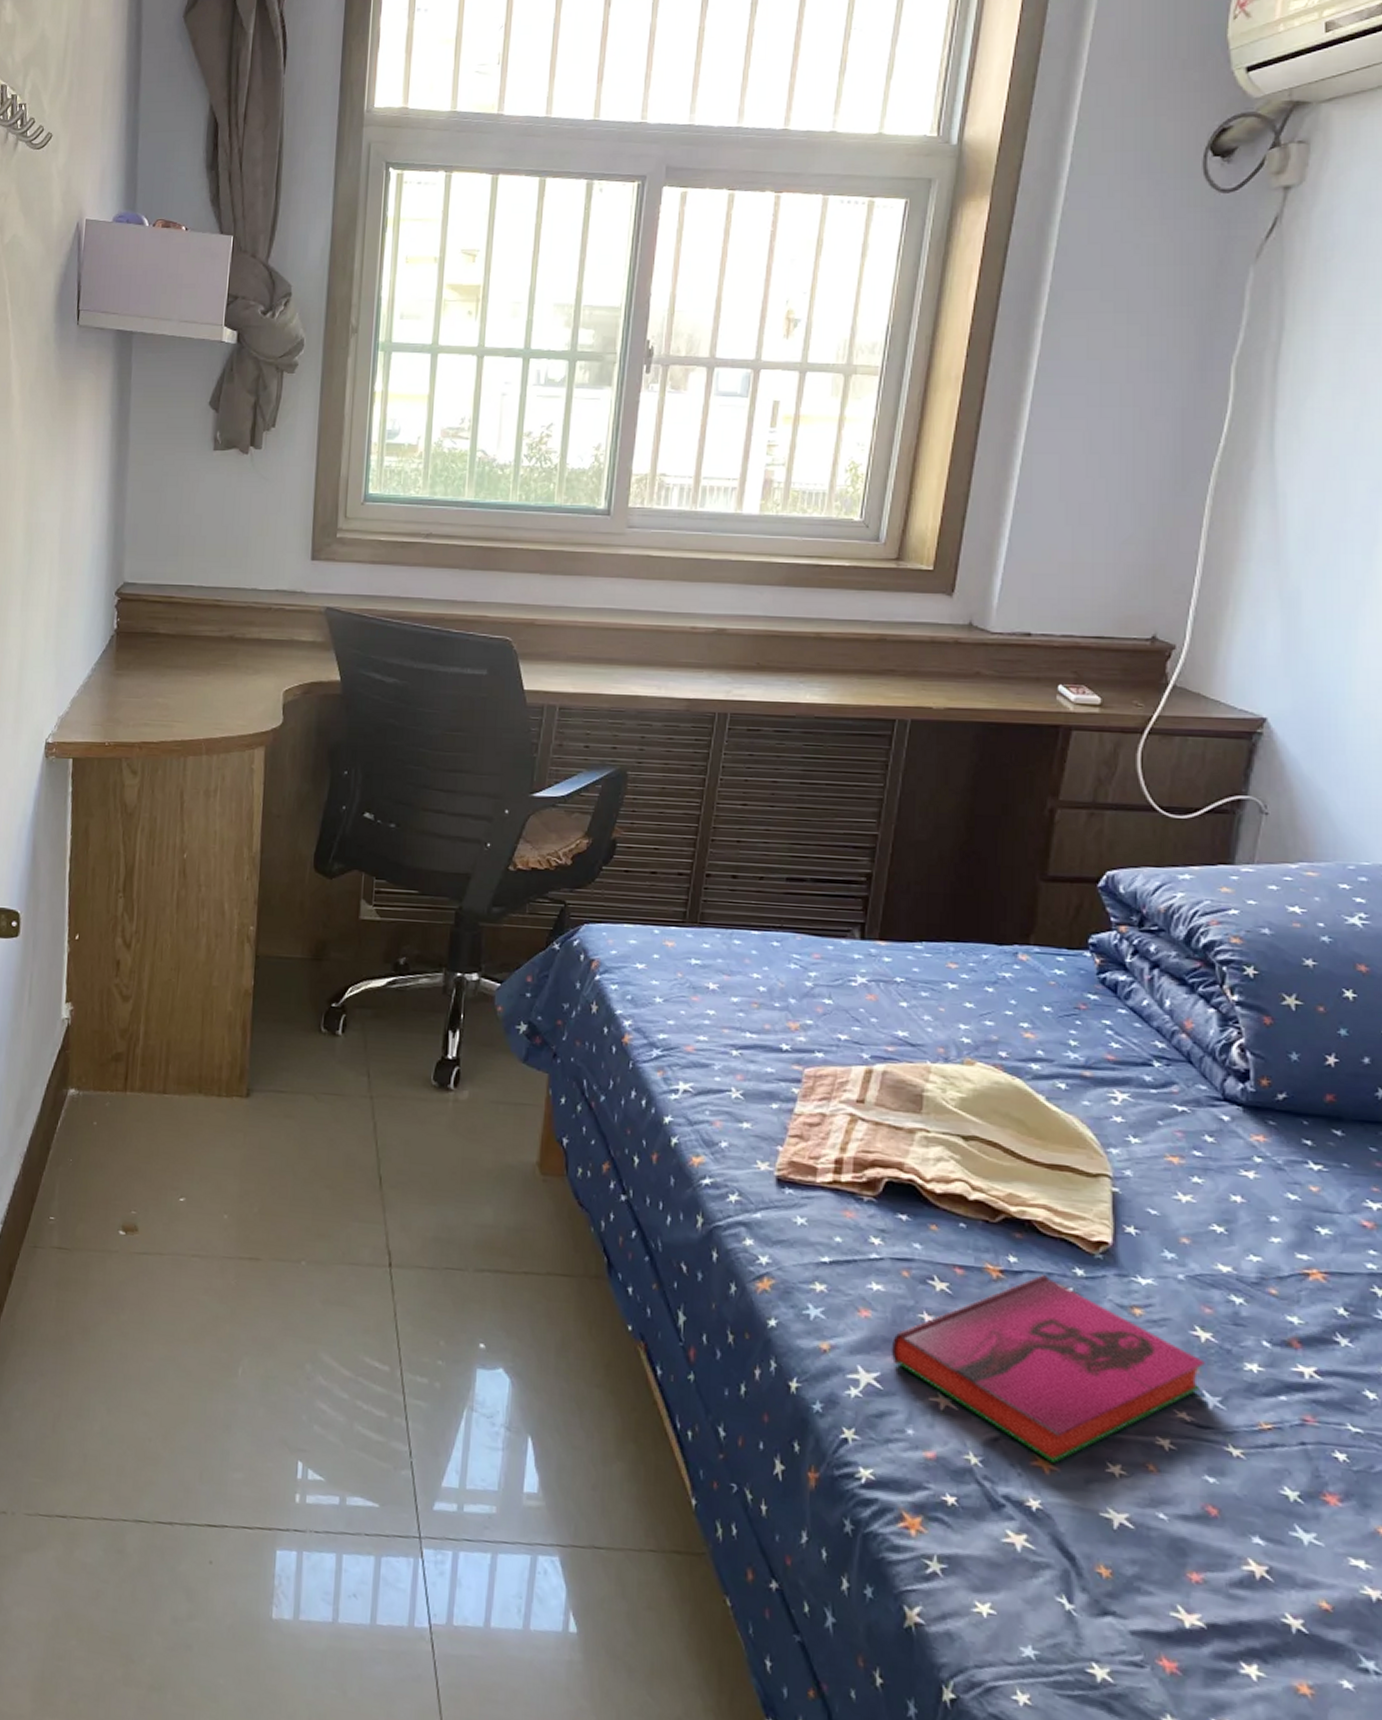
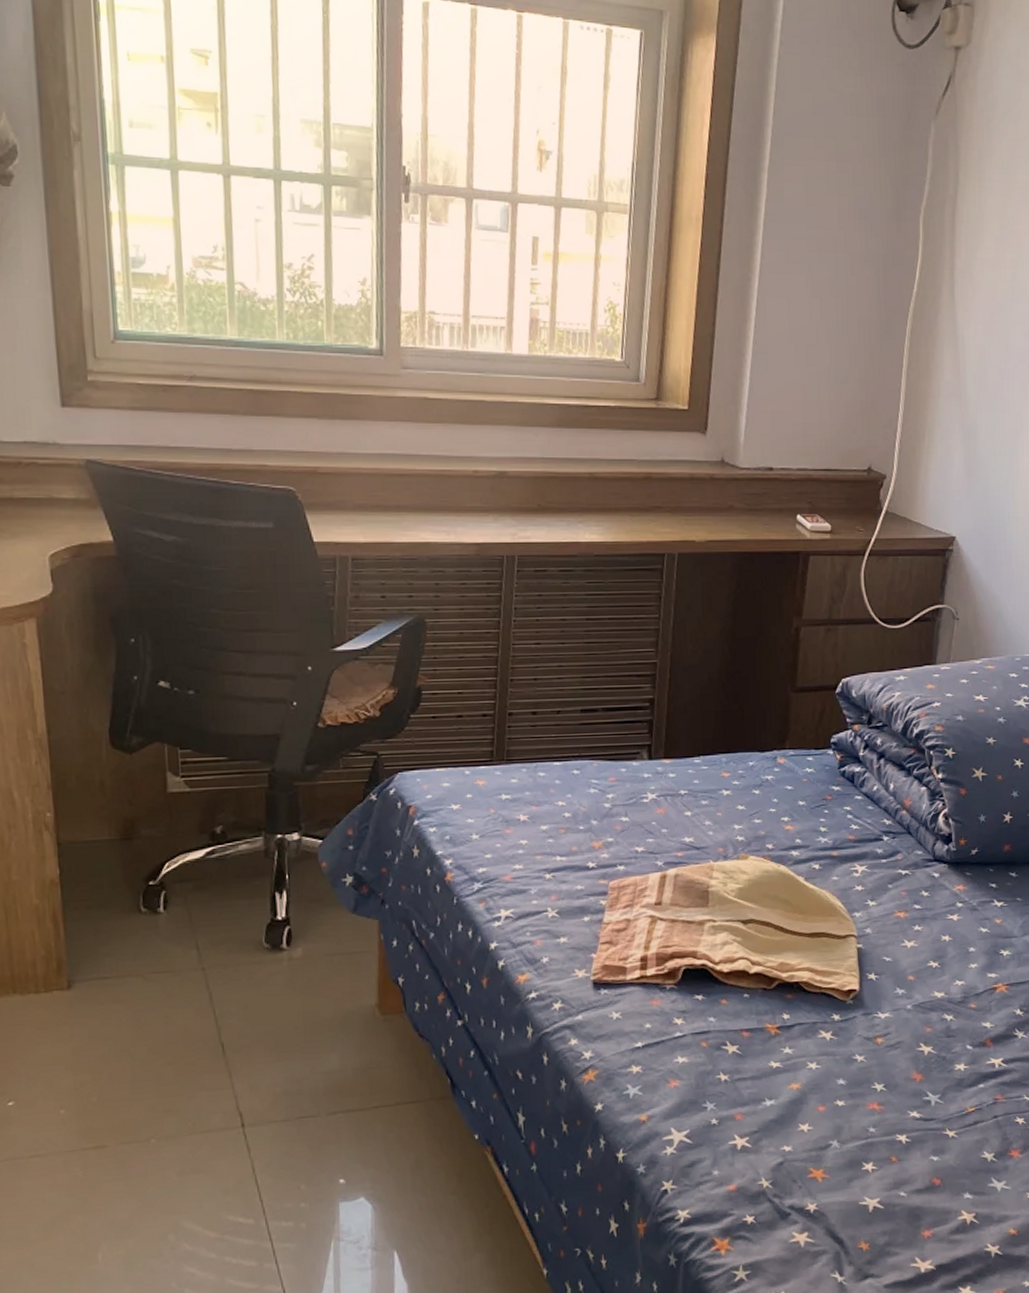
hardback book: present [891,1275,1205,1463] -> none [696,1025,928,1172]

